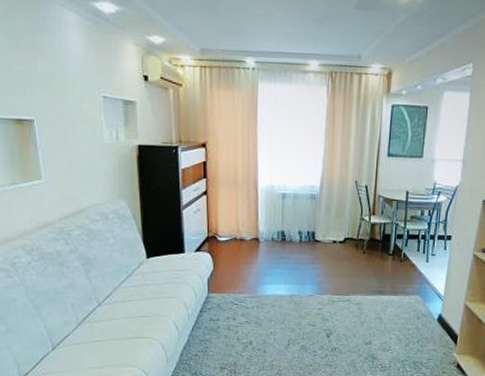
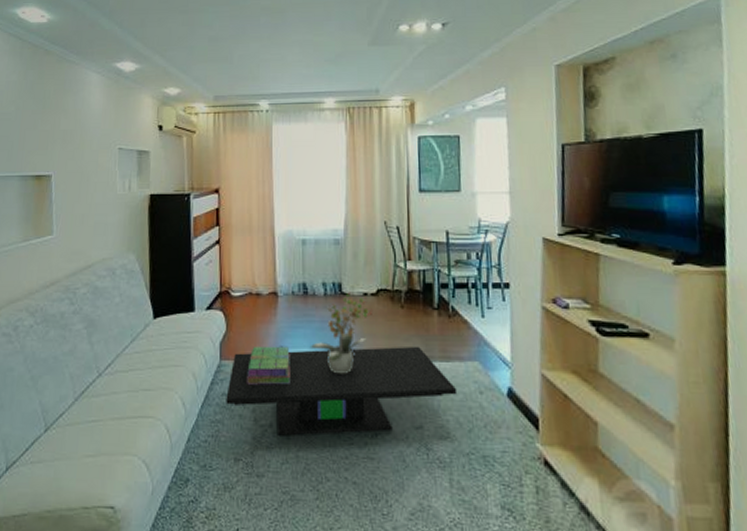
coffee table: none [213,283,401,351] -> present [226,346,458,436]
stack of books: none [231,282,269,313] -> present [247,346,290,385]
potted plant: none [285,239,339,305] -> present [310,292,372,374]

